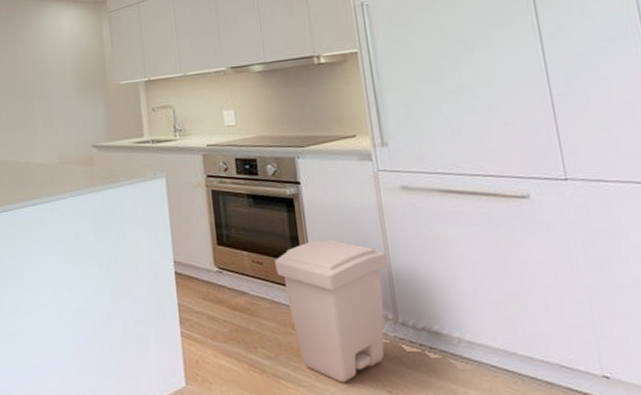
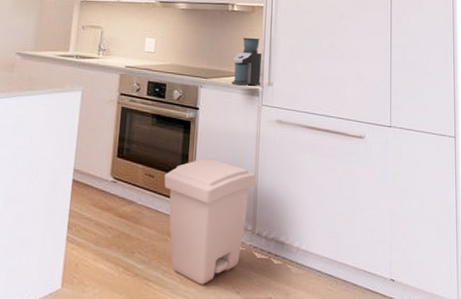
coffee grinder: none [331,91,371,152] -> present [232,37,262,87]

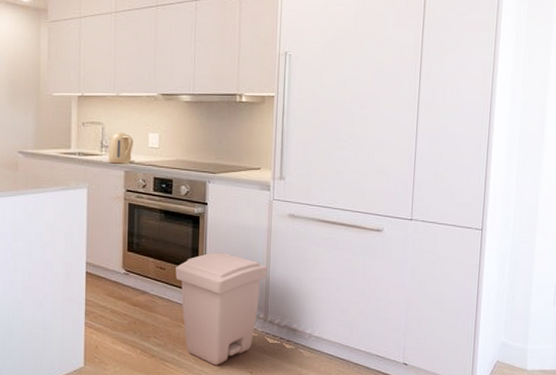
kettle: none [104,36,131,68] -> present [108,132,133,164]
coffee grinder: present [232,37,262,87] -> none [241,130,274,181]

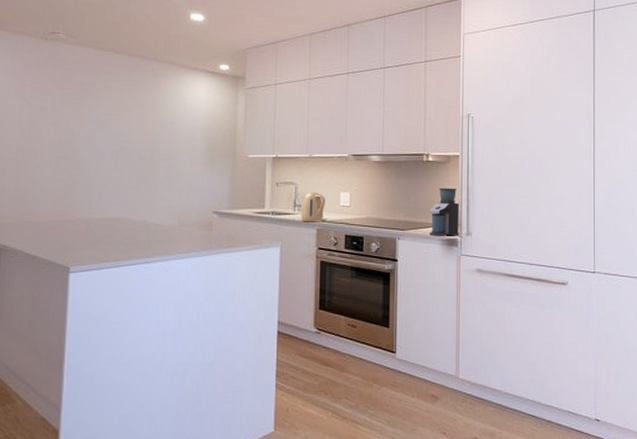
trash can: present [175,252,268,366] -> none [367,309,458,427]
coffee grinder: none [241,130,274,181] -> present [429,187,460,237]

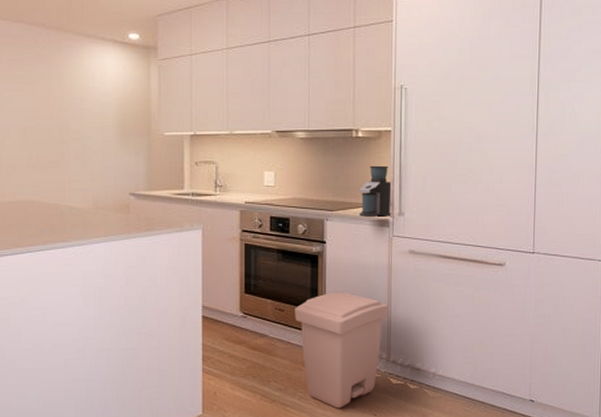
kettle: present [300,192,325,222] -> none [222,171,248,204]
trash can: none [367,309,458,427] -> present [295,292,389,409]

